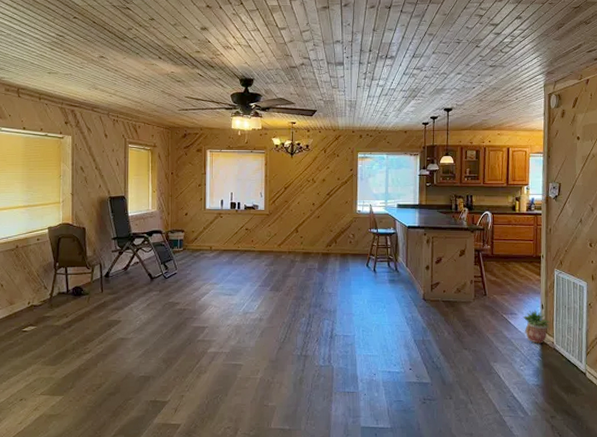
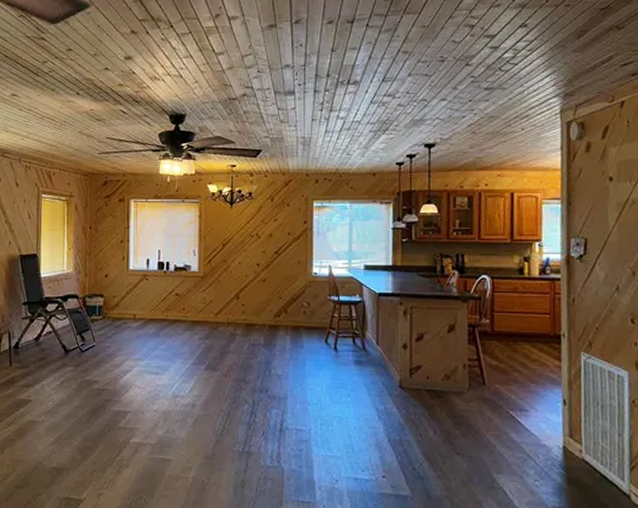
potted plant: present [523,310,553,344] -> none [537,406,580,452]

